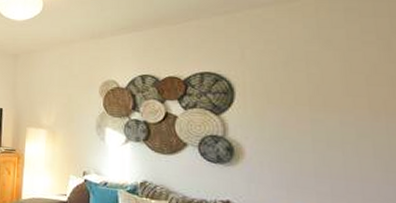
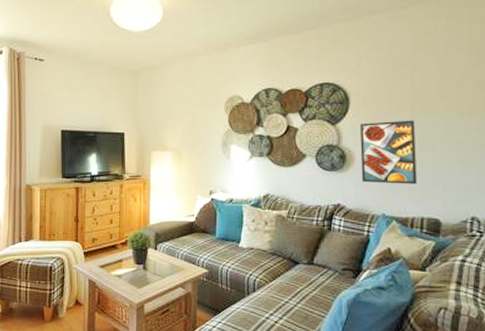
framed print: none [248,115,326,189] -> present [359,120,417,185]

